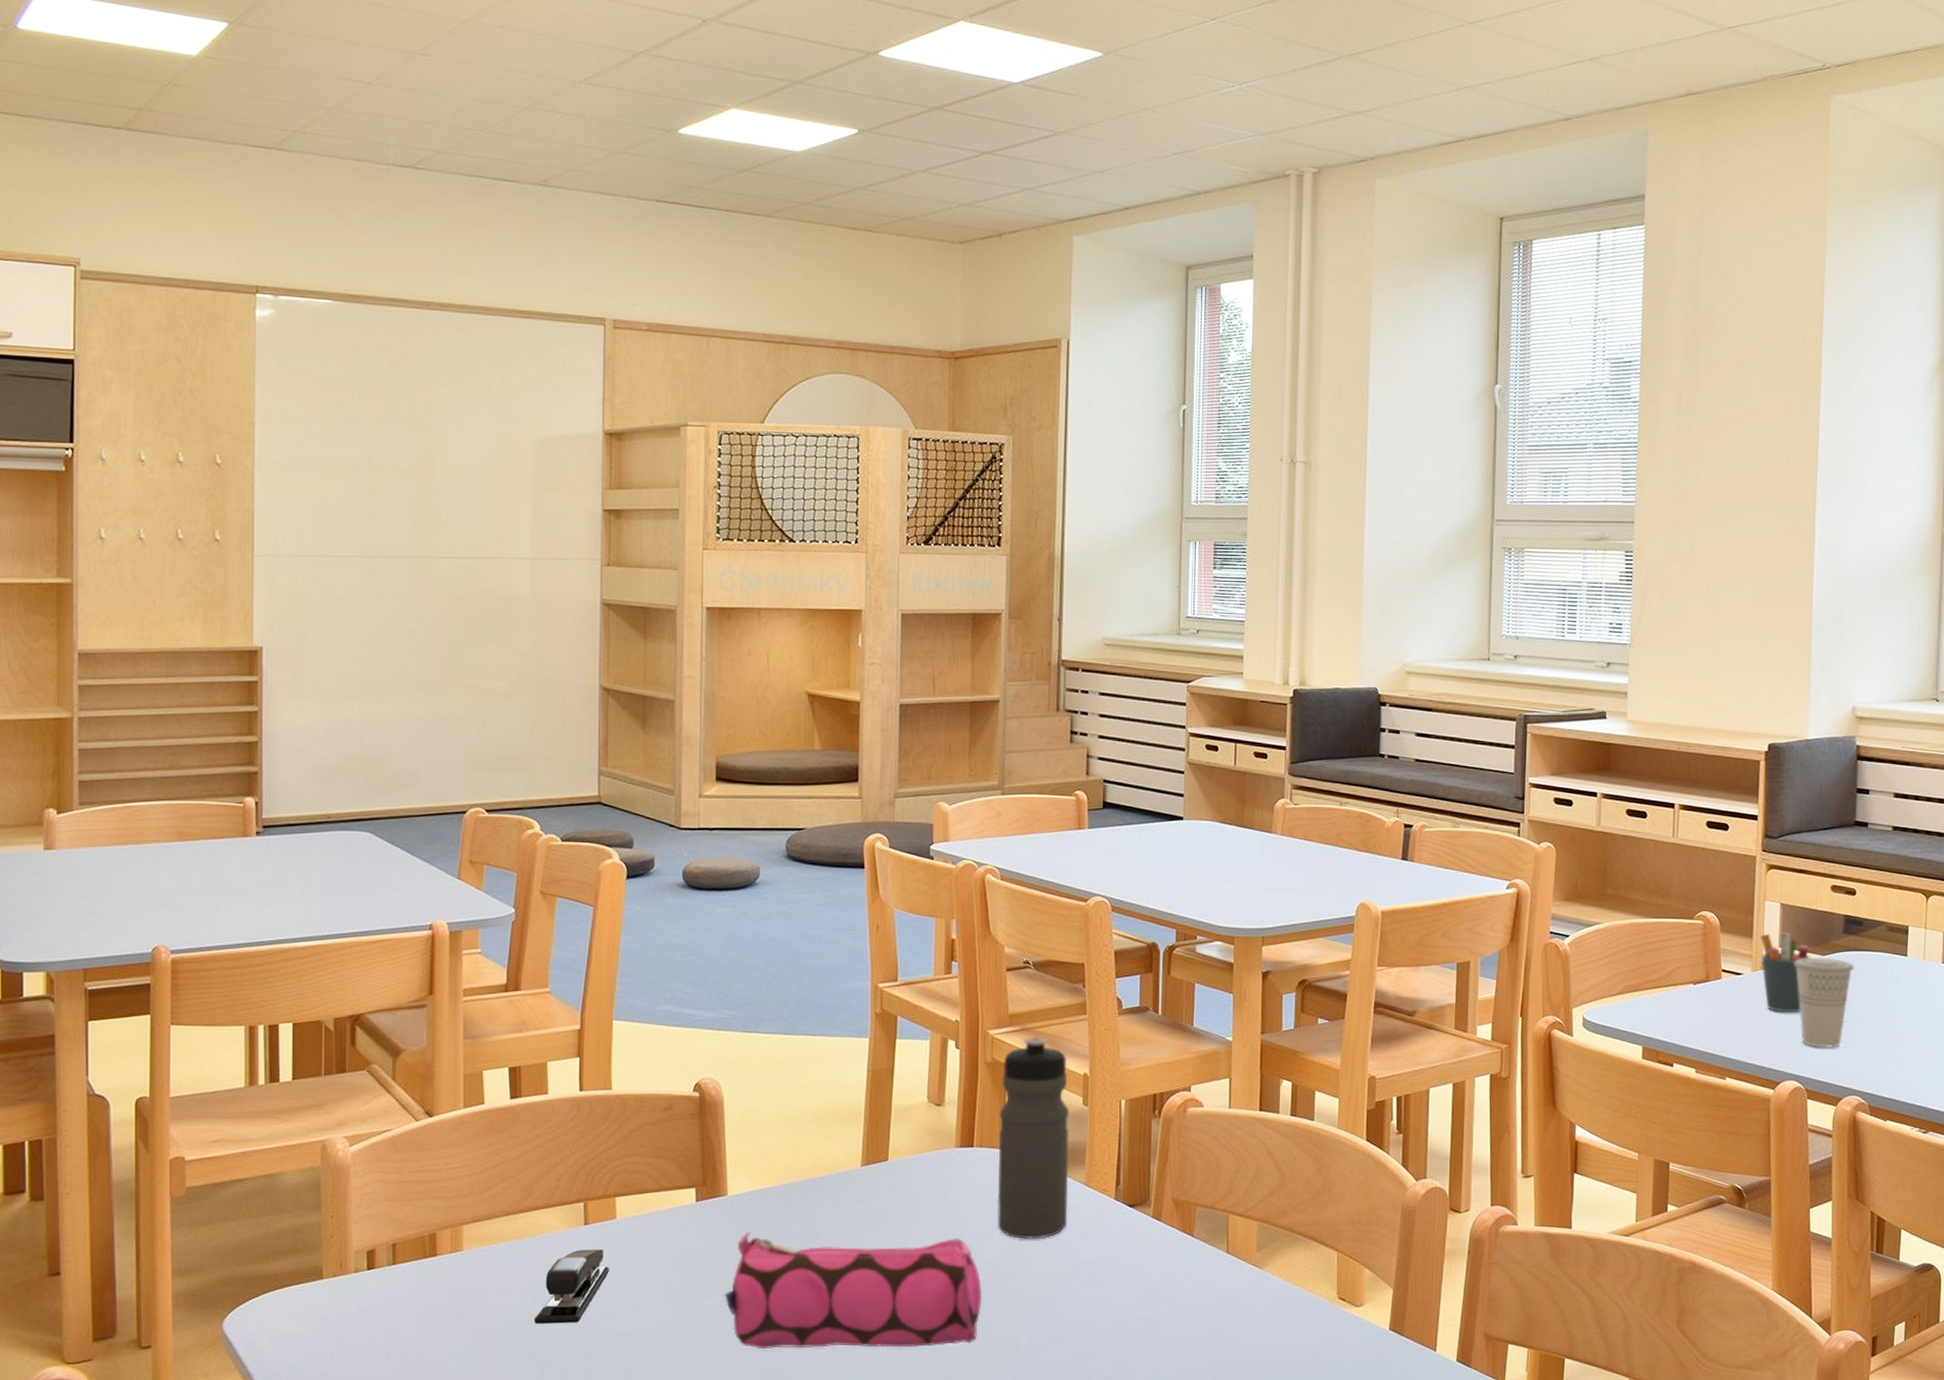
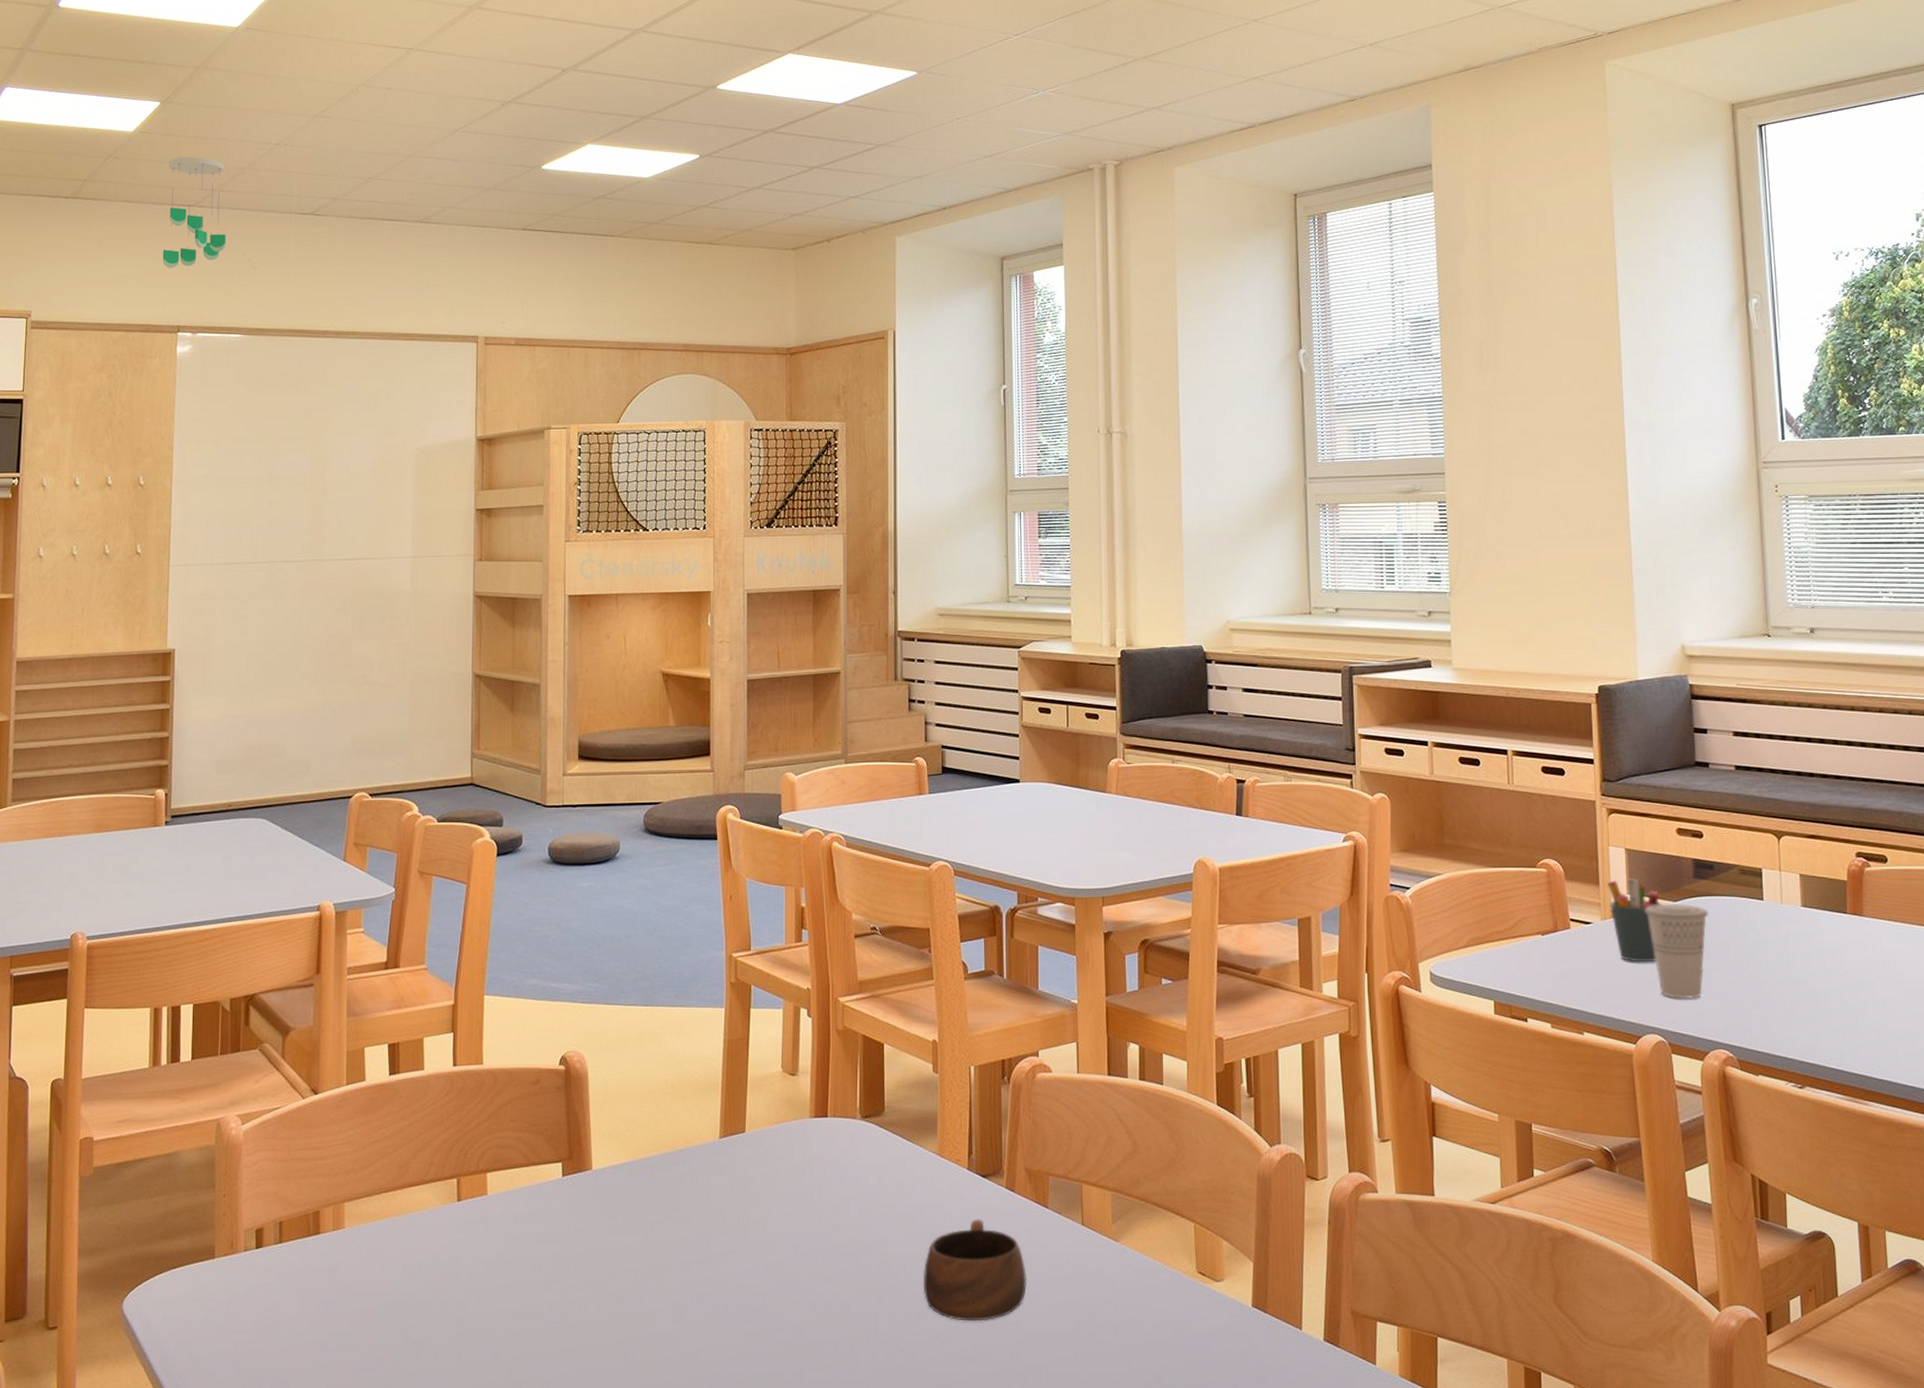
ceiling mobile: none [236,89,312,220] -> present [162,157,227,269]
stapler: present [535,1249,609,1324] -> none [410,1225,481,1303]
pencil case: present [725,1232,982,1349] -> none [590,1207,839,1328]
water bottle: present [997,1037,1070,1239] -> none [851,1004,922,1212]
cup: none [1066,1247,1170,1343] -> present [924,1219,1028,1321]

